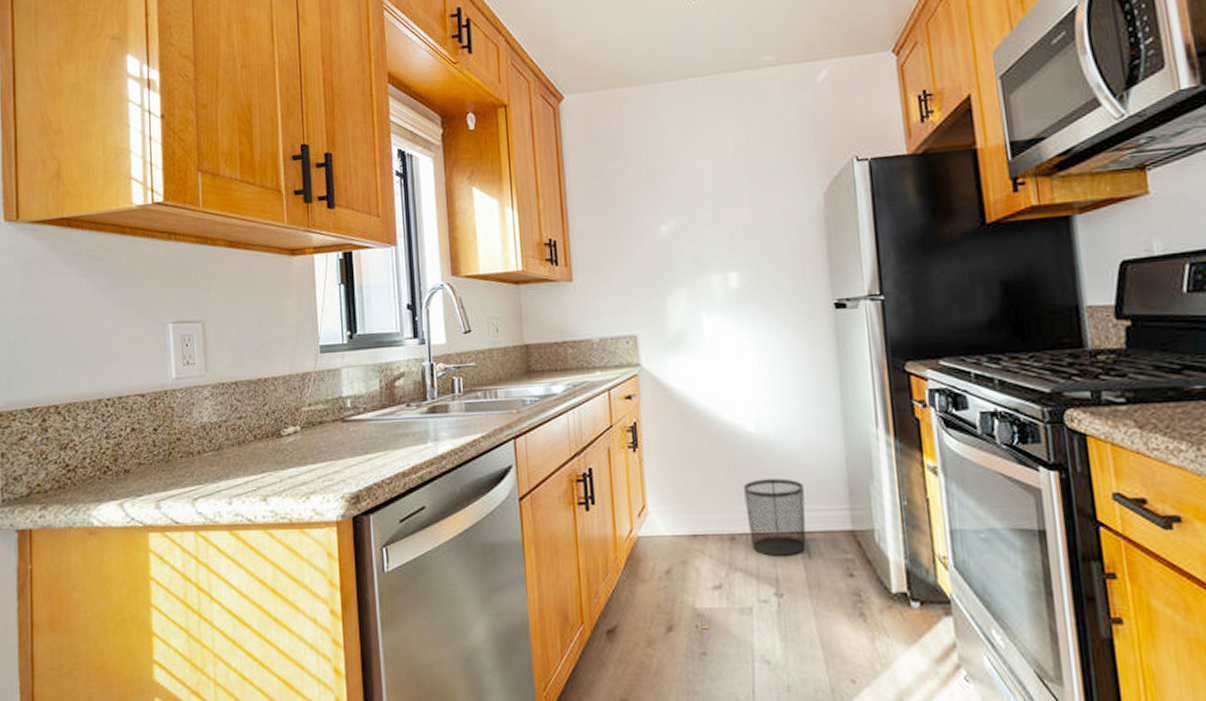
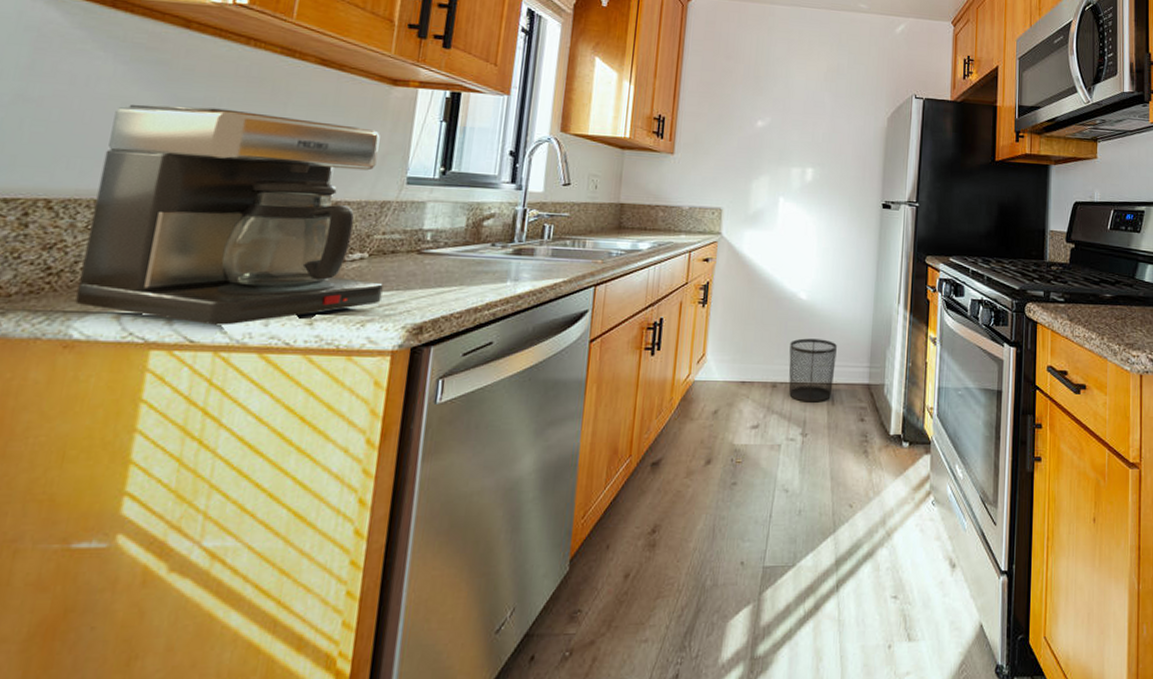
coffee maker: none [87,302,319,507] -> present [75,104,383,325]

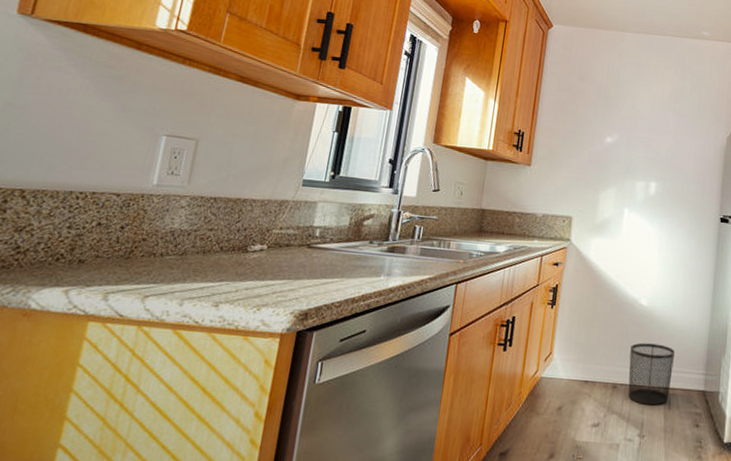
coffee maker: present [75,104,383,325] -> none [35,112,283,304]

